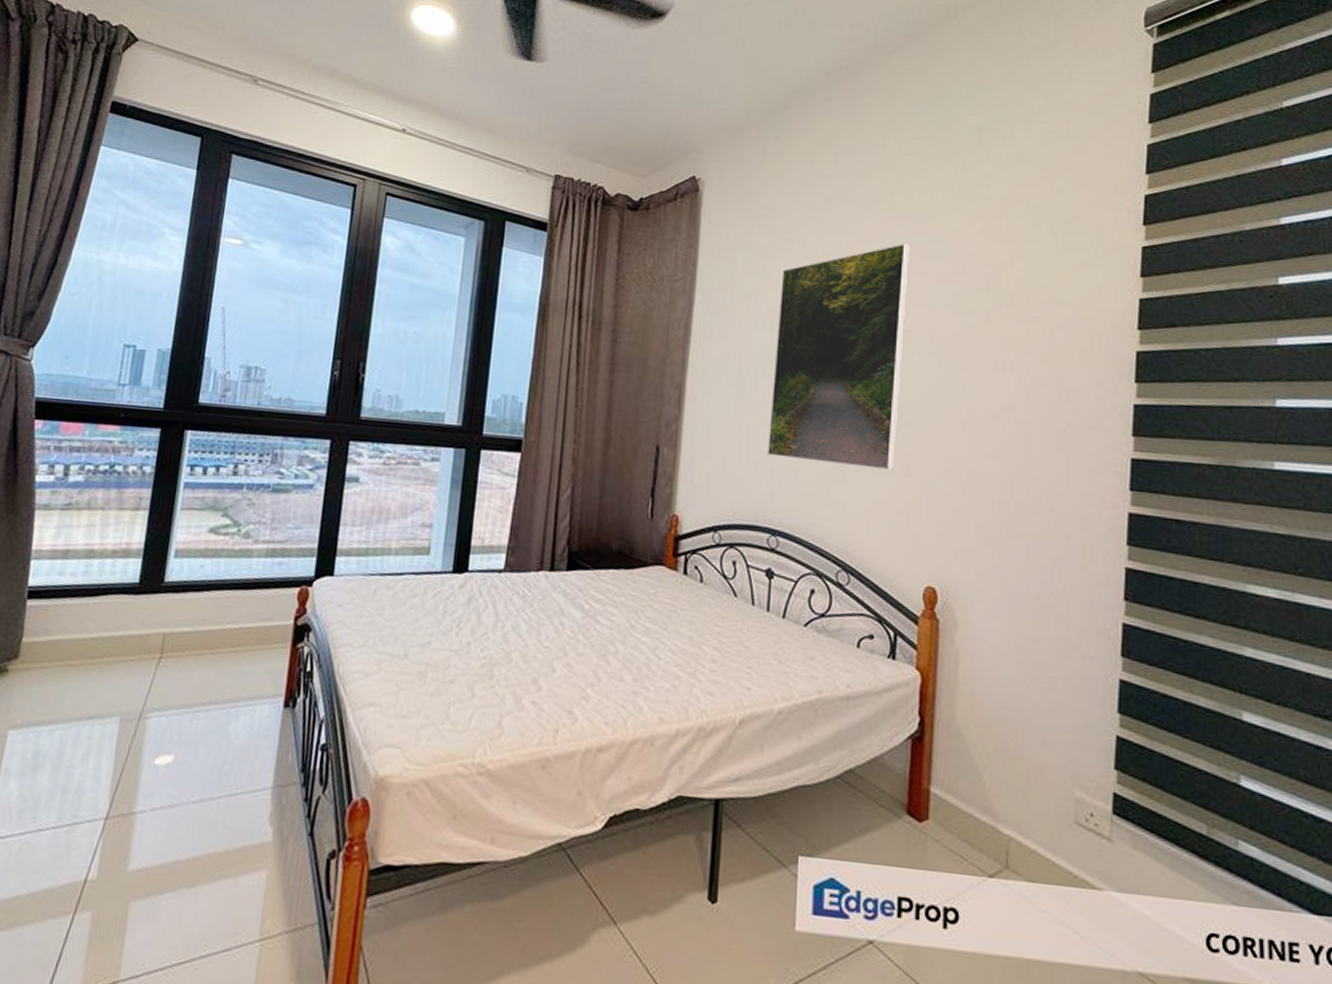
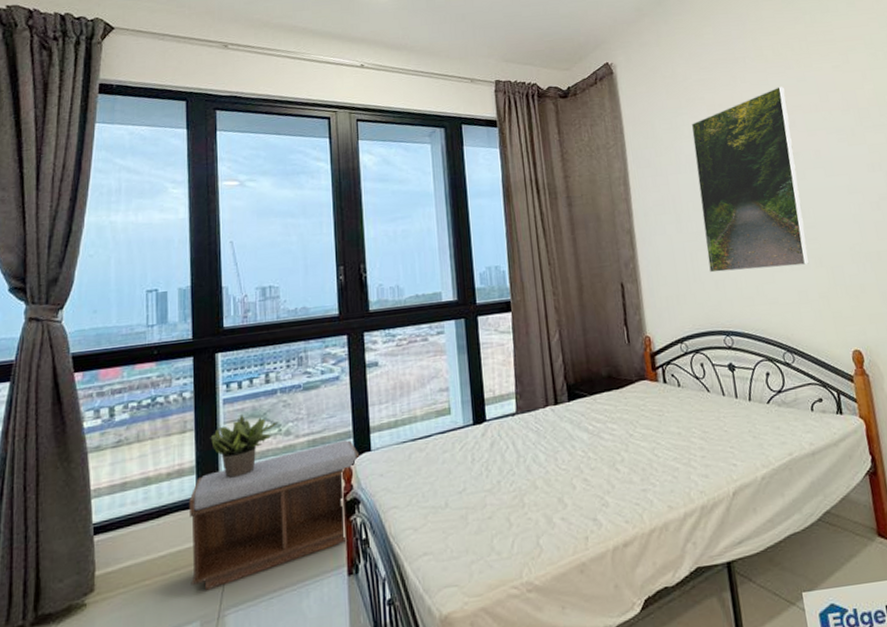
bench: none [117,556,321,687] -> present [188,440,360,591]
potted plant: none [163,503,240,572] -> present [210,413,279,478]

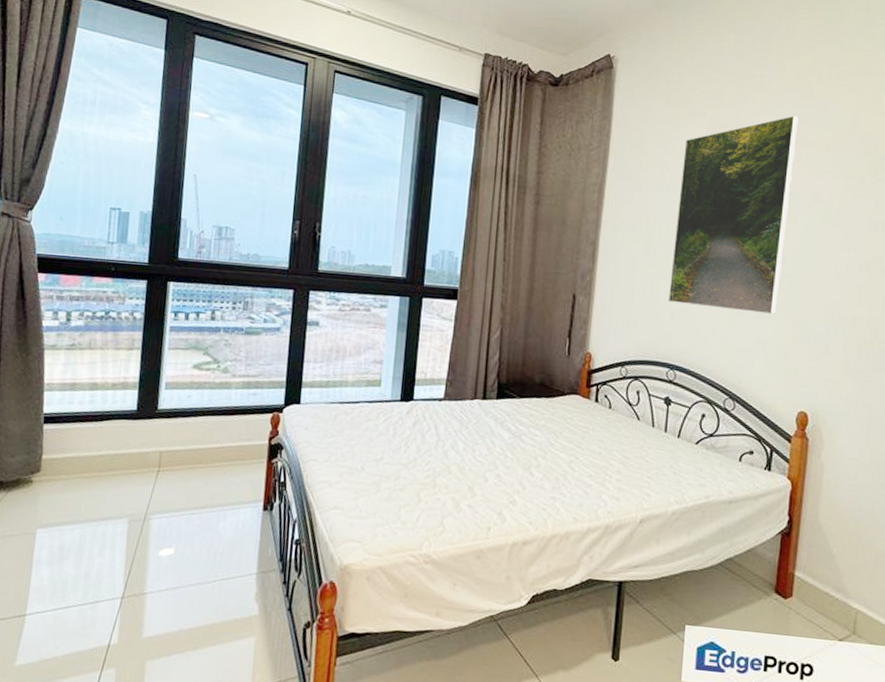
bench: present [188,440,360,591] -> none [124,388,289,494]
potted plant: present [210,413,279,478] -> none [154,343,219,401]

